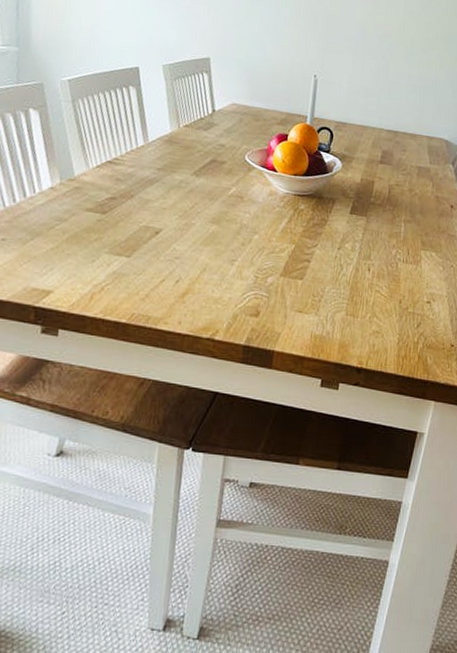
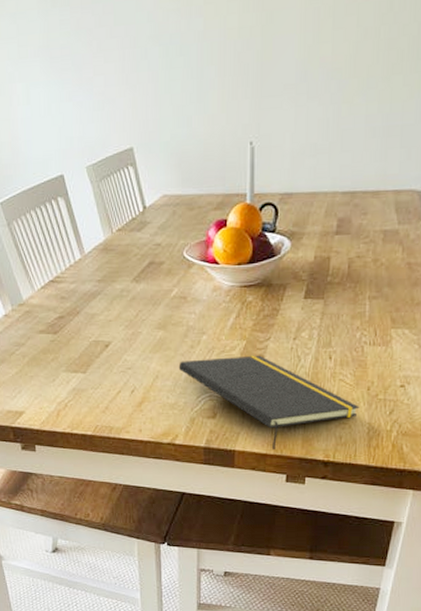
notepad: none [227,256,392,354] -> present [178,355,360,451]

